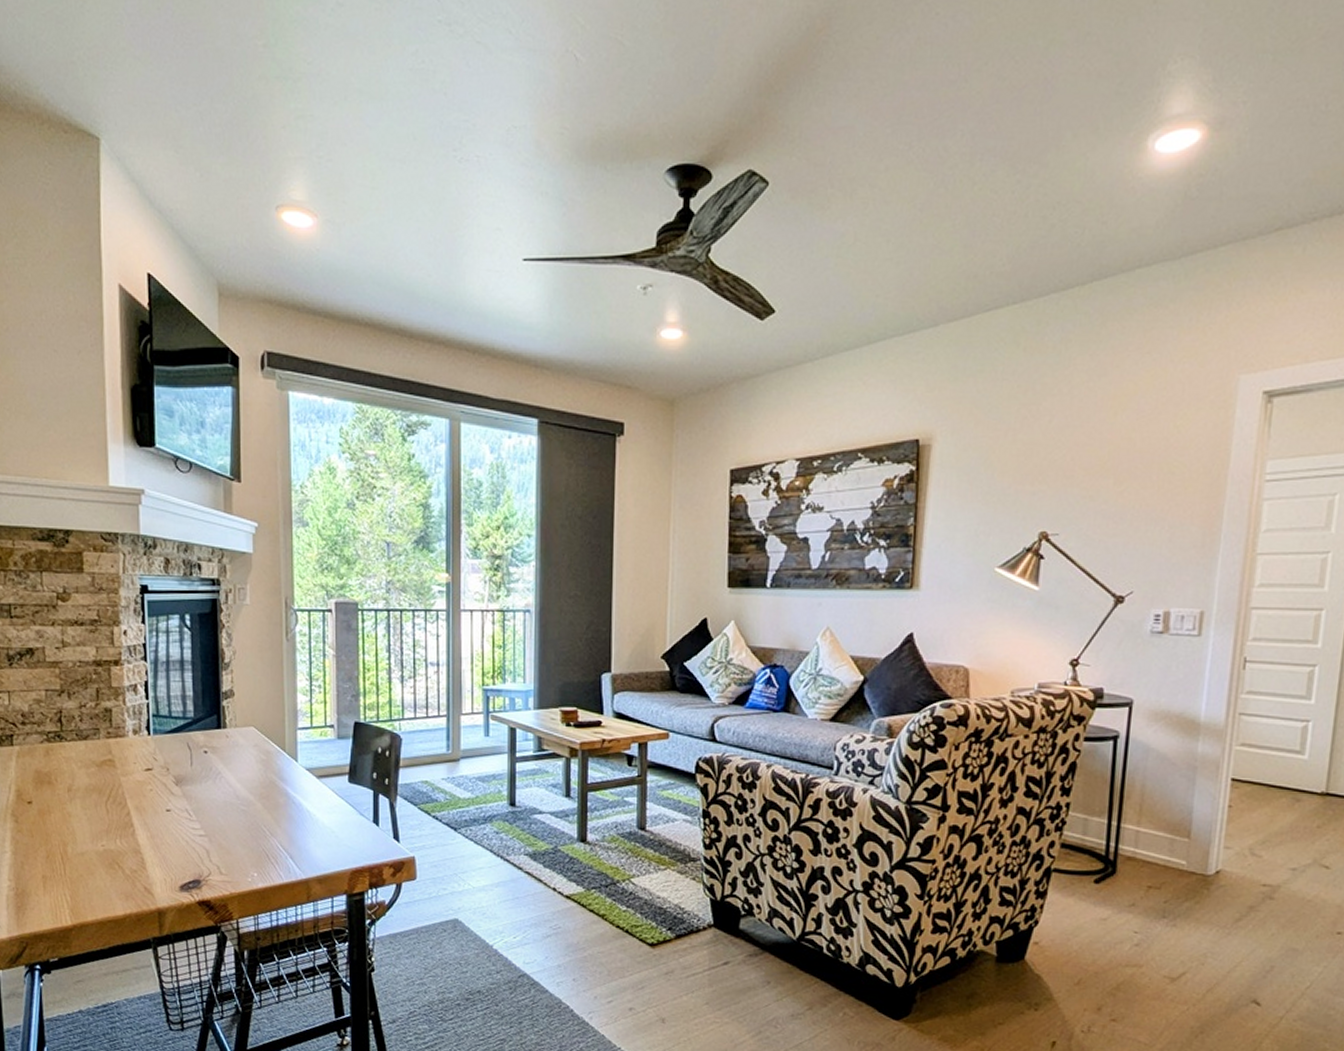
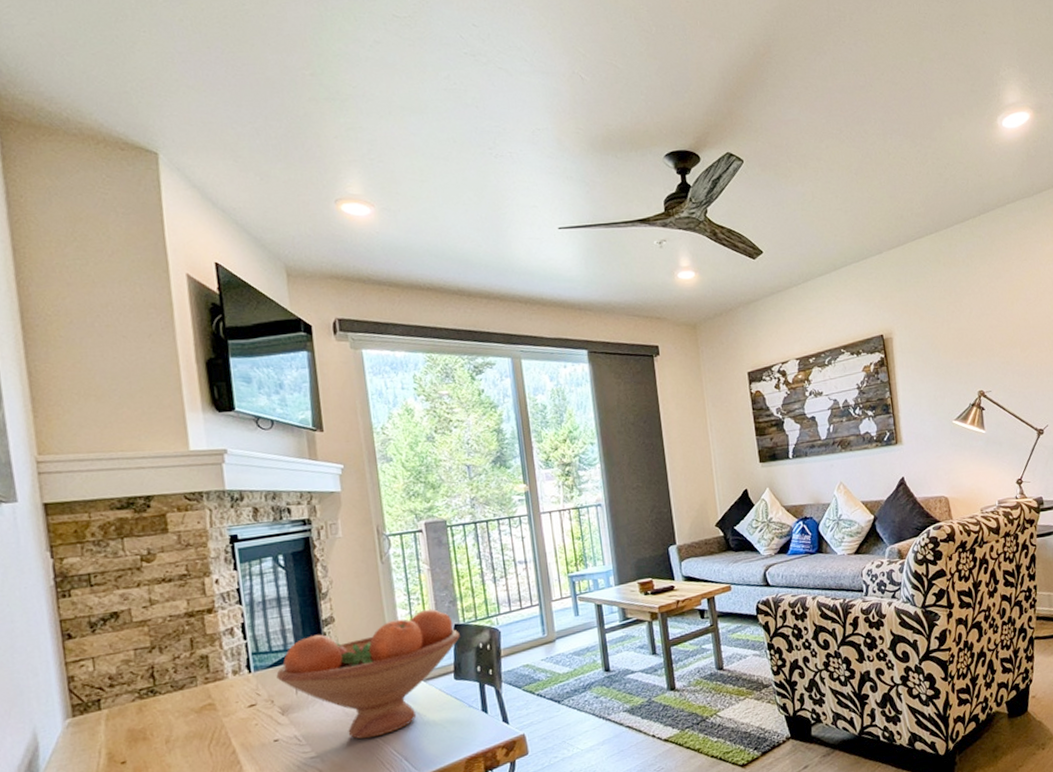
fruit bowl: none [174,699,359,828] -> present [276,608,460,740]

